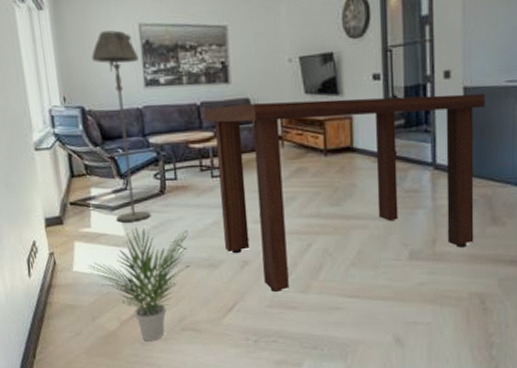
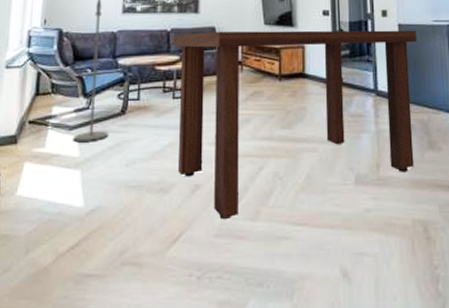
potted plant: present [88,226,189,340] -> none [33,147,143,278]

